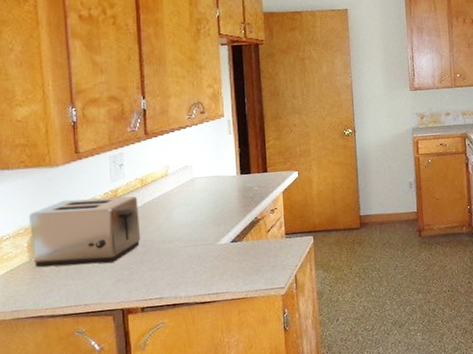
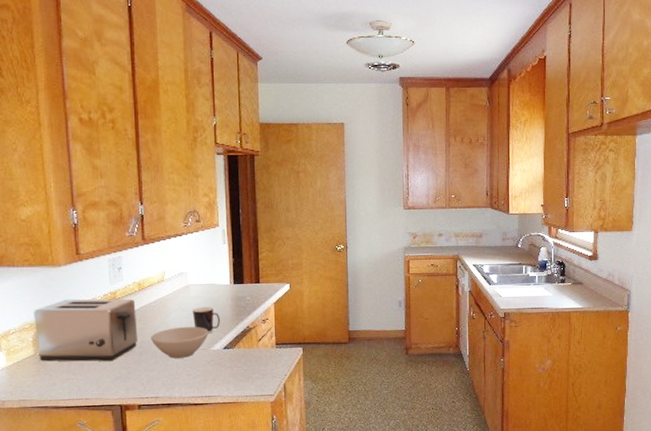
bowl: none [154,221,216,256] -> present [151,327,209,358]
mug: none [197,199,227,228] -> present [192,307,220,334]

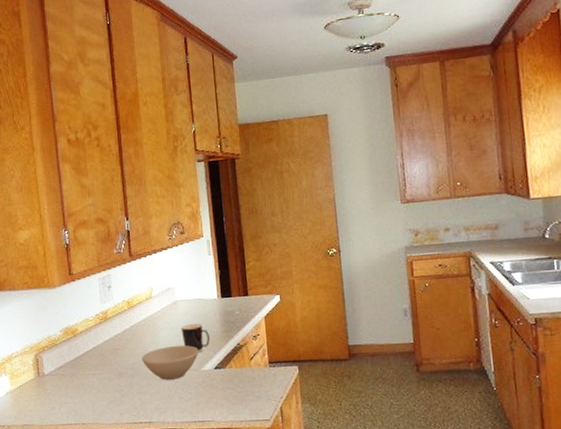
toaster: present [34,298,138,362] -> none [33,318,130,385]

